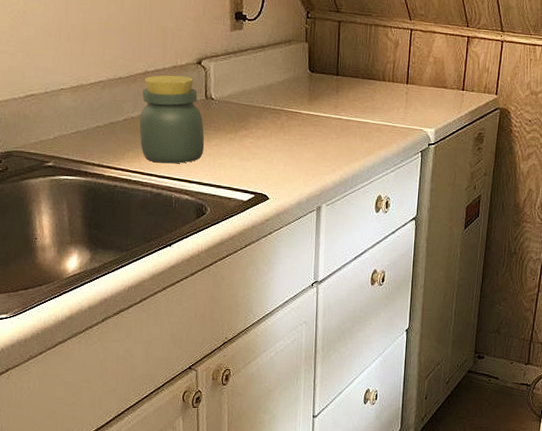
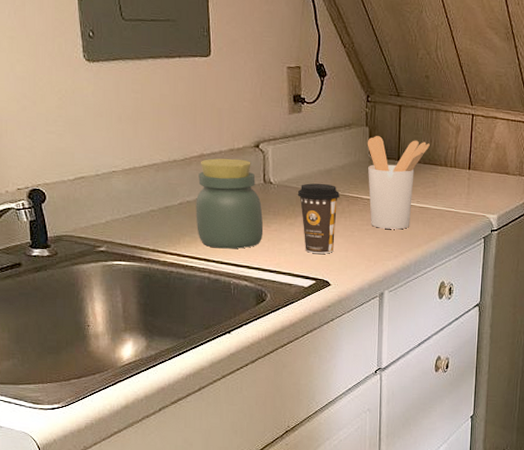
coffee cup: none [237,99,279,168] -> present [297,183,340,254]
utensil holder: none [306,51,368,144] -> present [367,136,430,230]

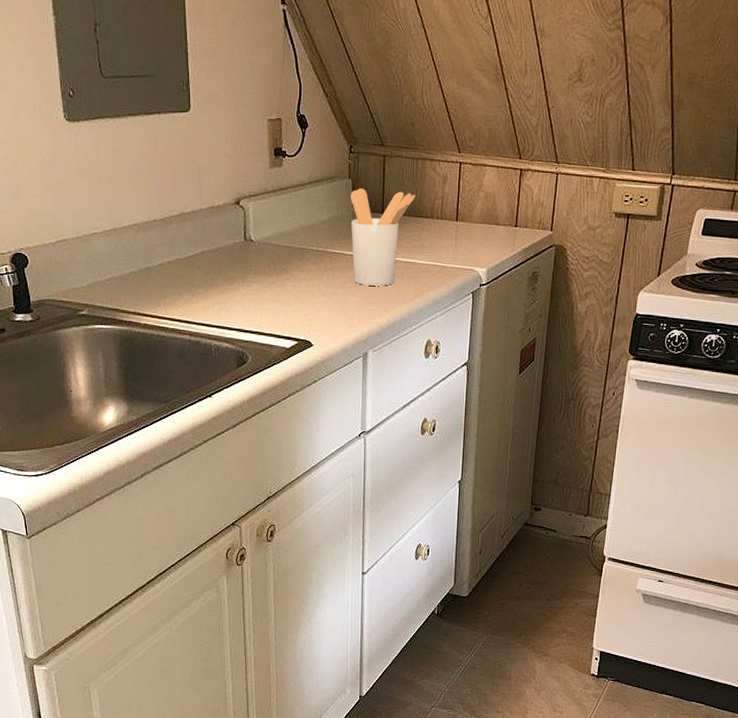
jar: present [196,158,264,249] -> none [176,216,244,310]
coffee cup: present [297,183,340,254] -> none [278,240,322,313]

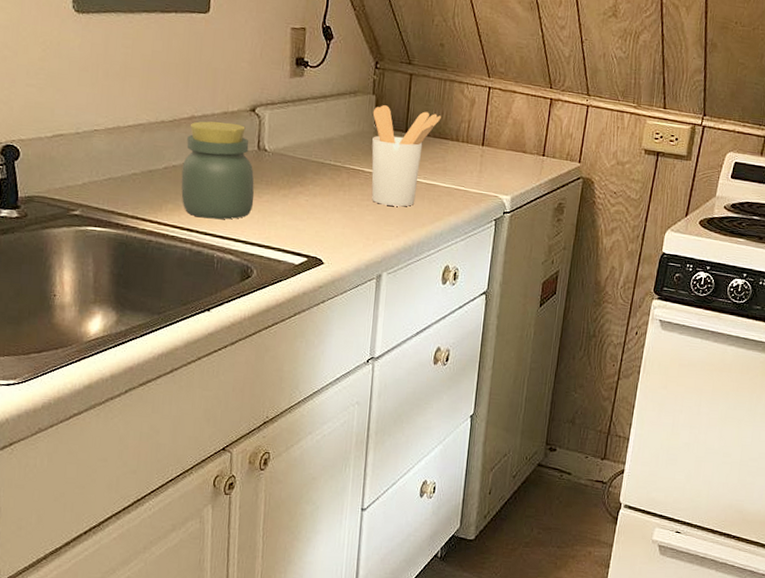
jar: none [176,216,244,310] -> present [181,121,255,220]

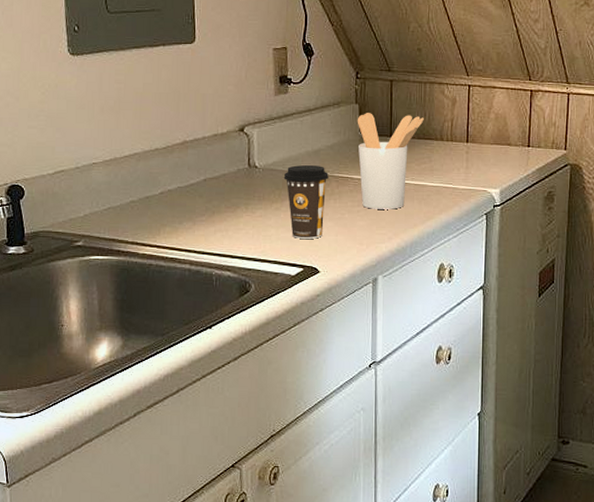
jar: present [181,121,255,220] -> none [177,144,248,238]
coffee cup: none [293,152,340,230] -> present [283,165,328,239]

